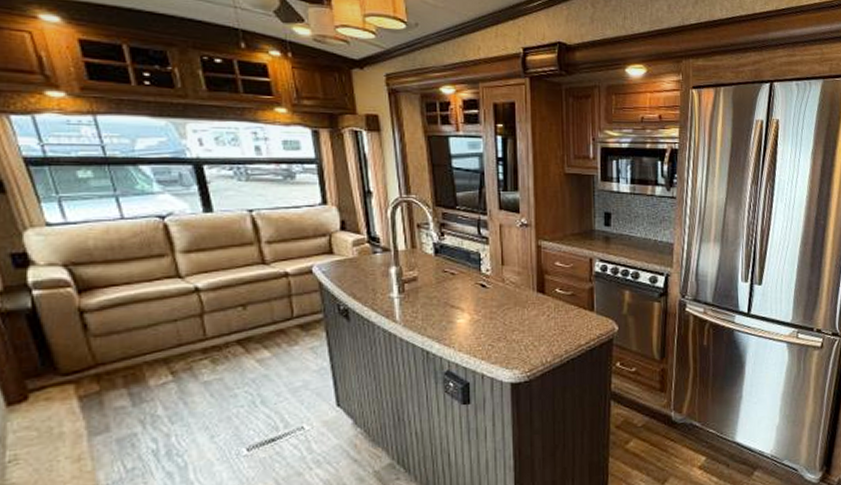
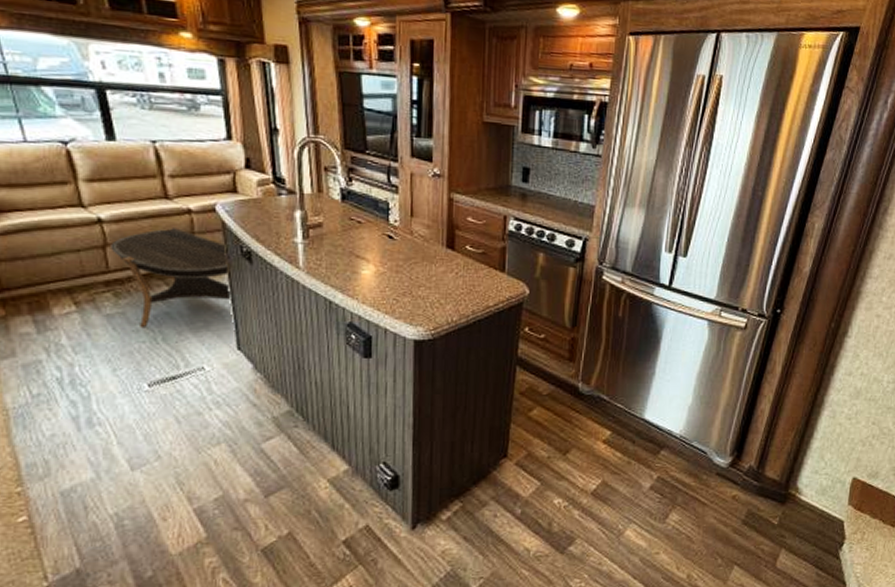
coffee table: none [208,292,331,391] -> present [111,228,233,327]

